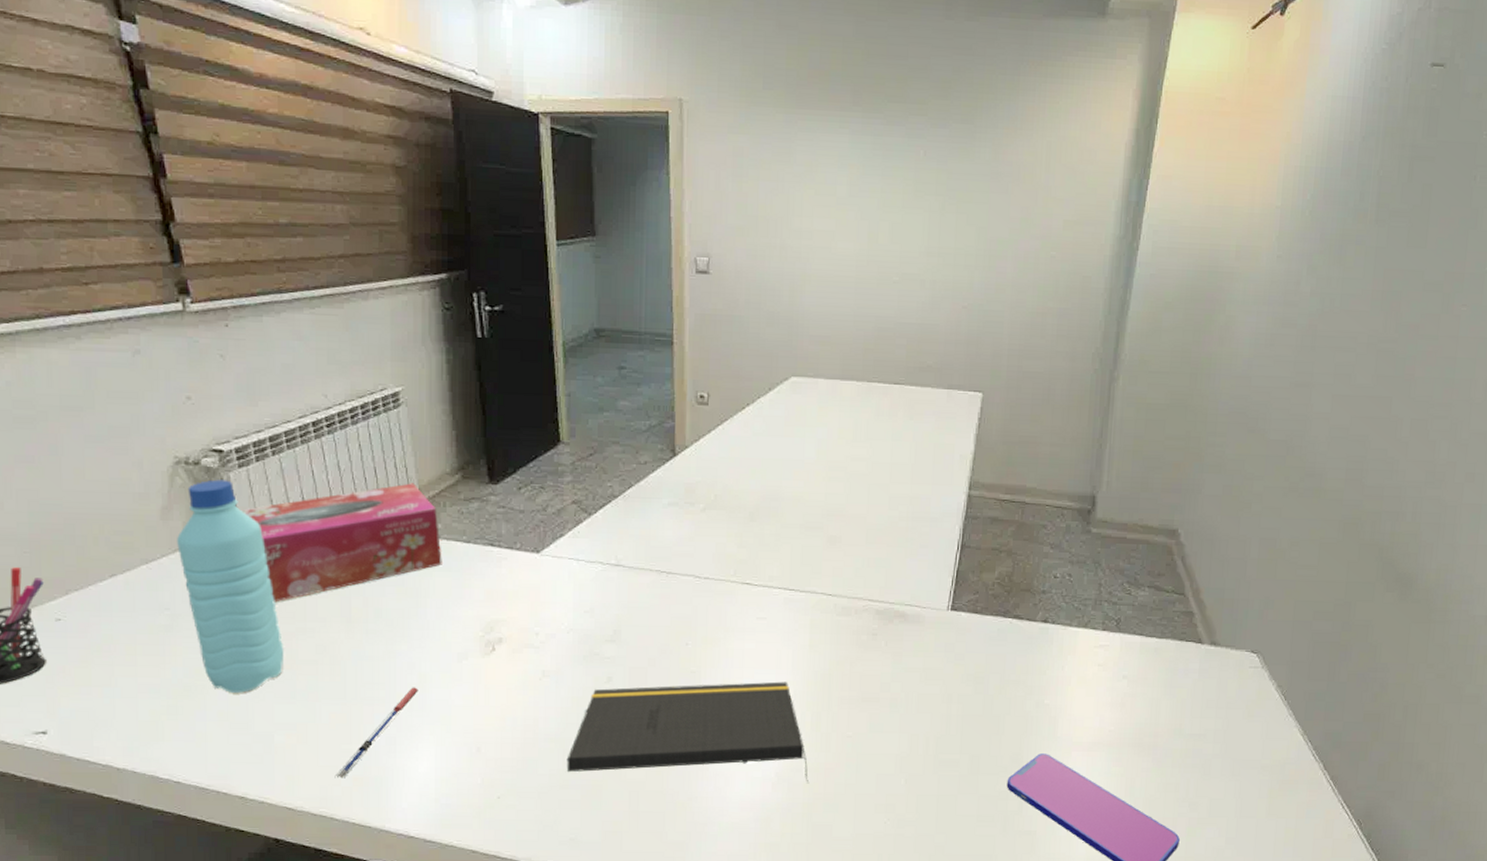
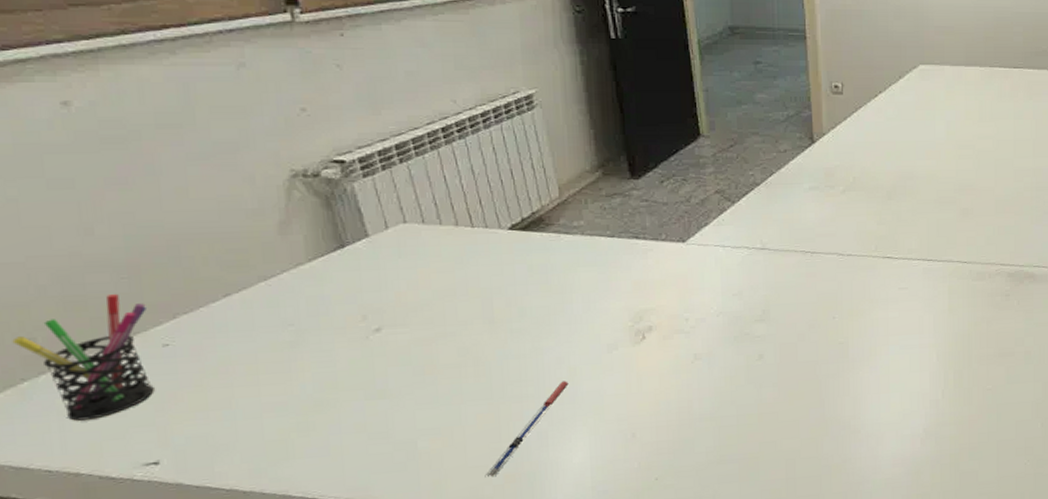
water bottle: present [177,479,284,693] -> none [298,190,424,404]
tissue box: present [241,483,442,603] -> none [368,183,587,310]
notepad: present [566,681,808,784] -> none [722,344,954,449]

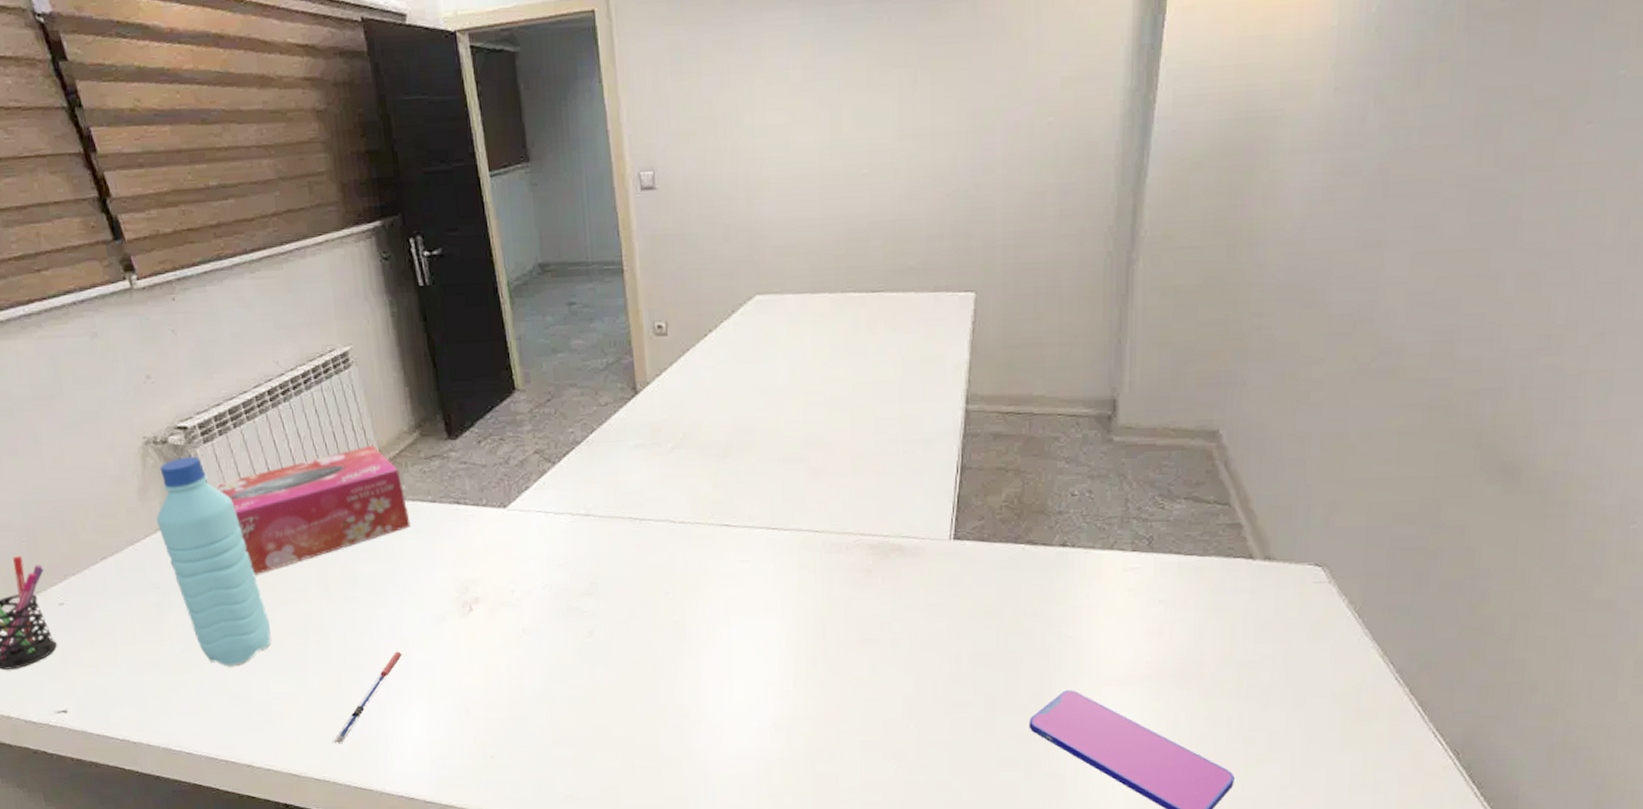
water bottle: none [298,190,424,404] -> present [156,456,271,666]
tissue box: none [368,183,587,310] -> present [212,445,411,575]

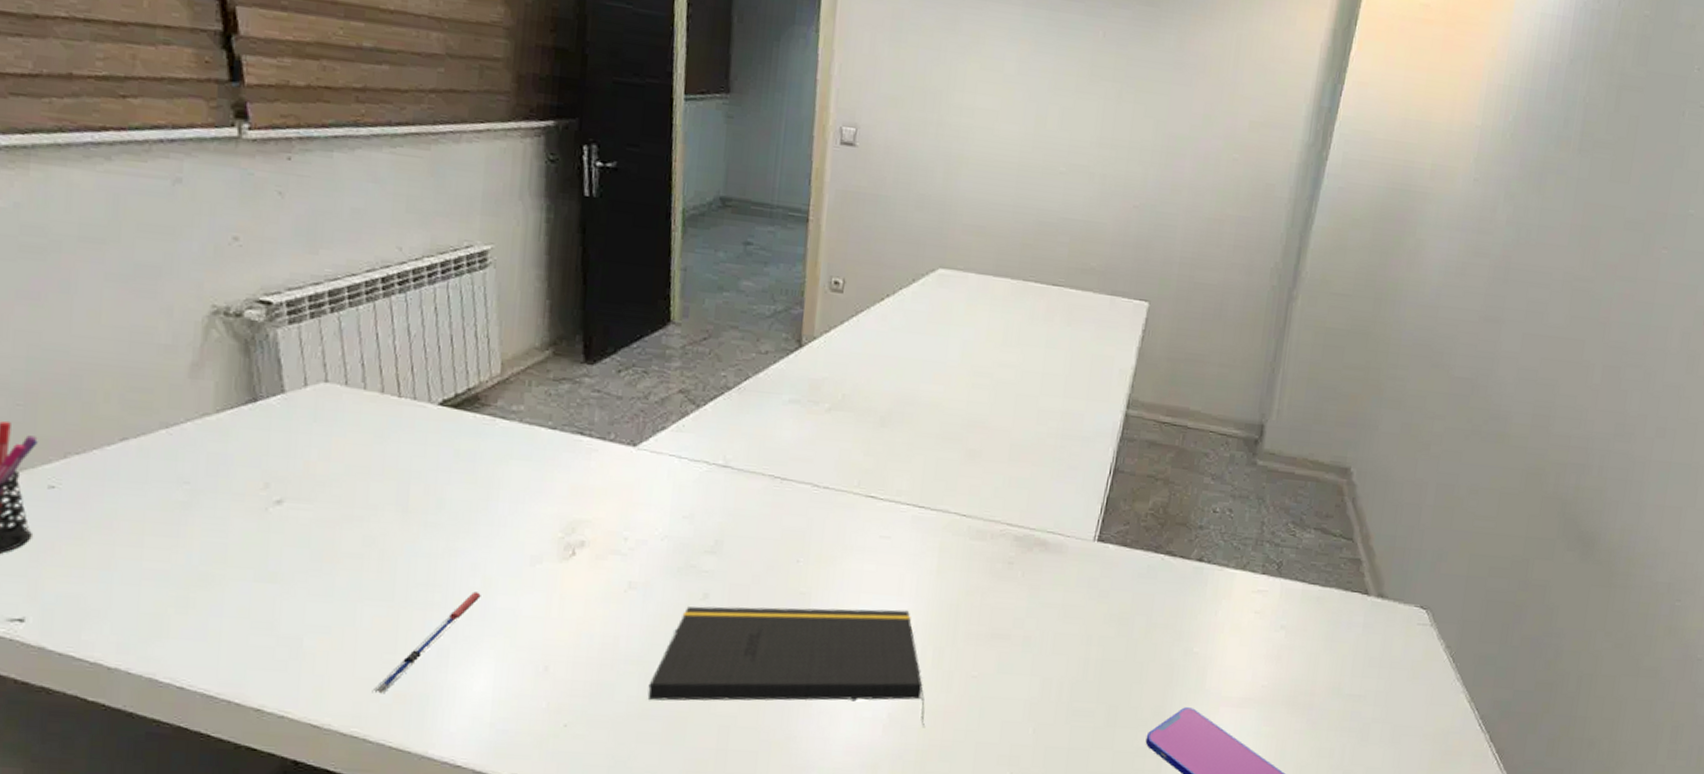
water bottle: present [156,456,271,666] -> none [206,335,325,587]
tissue box: present [212,445,411,575] -> none [287,356,522,484]
notepad: none [555,626,809,732] -> present [647,606,925,728]

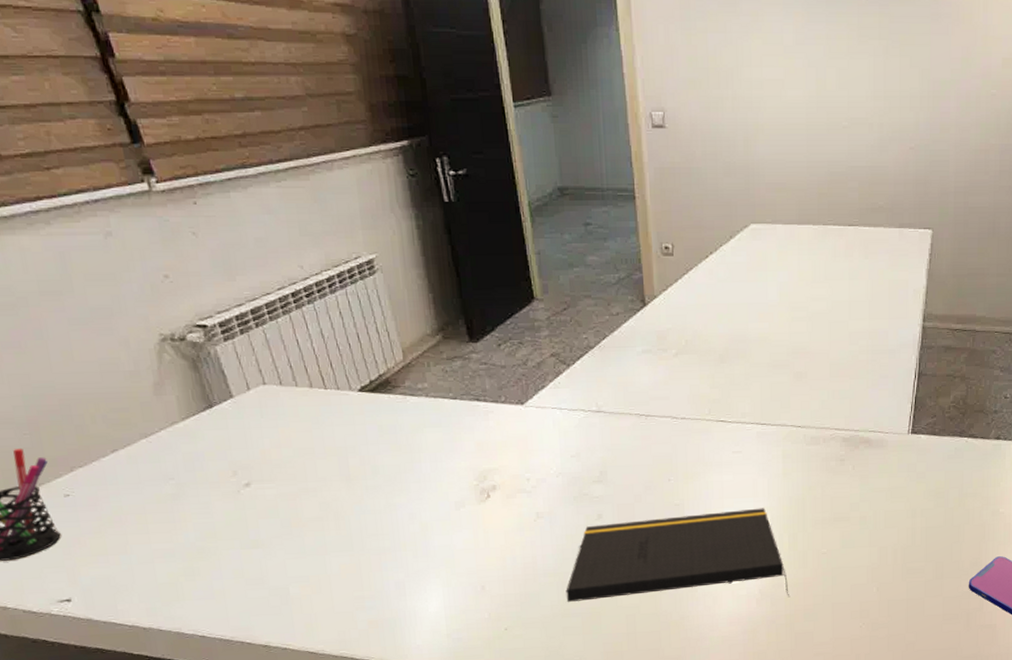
pen: present [372,591,481,693] -> none [350,535,421,622]

